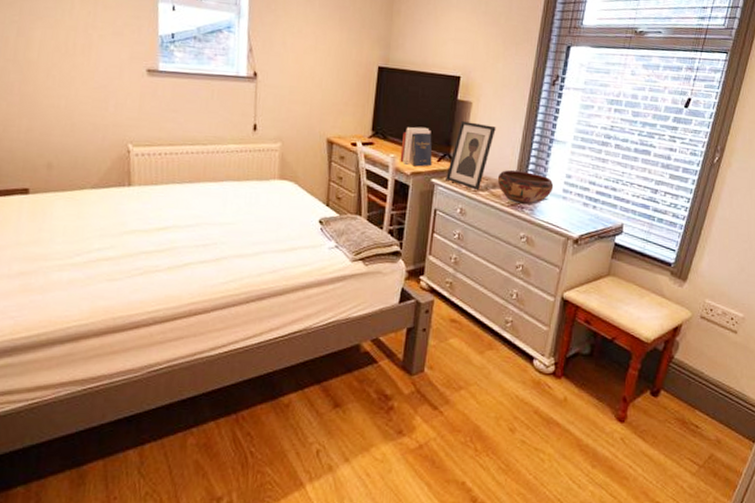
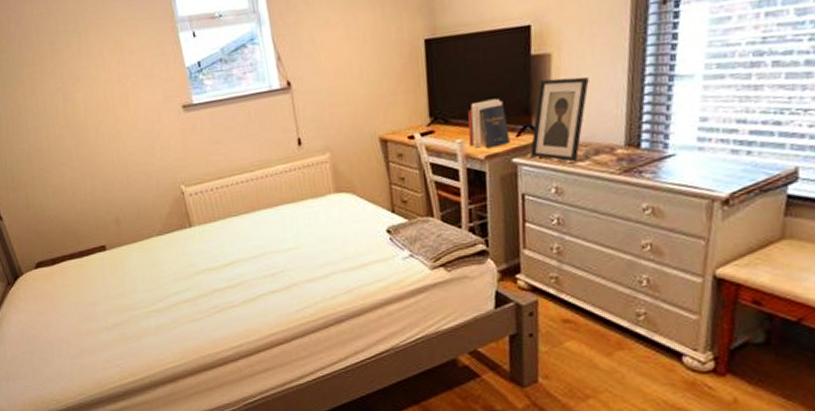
decorative bowl: present [497,169,554,205] -> none [599,125,683,168]

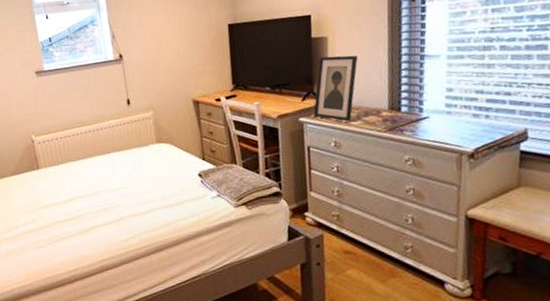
books: present [468,98,510,149] -> none [263,70,297,110]

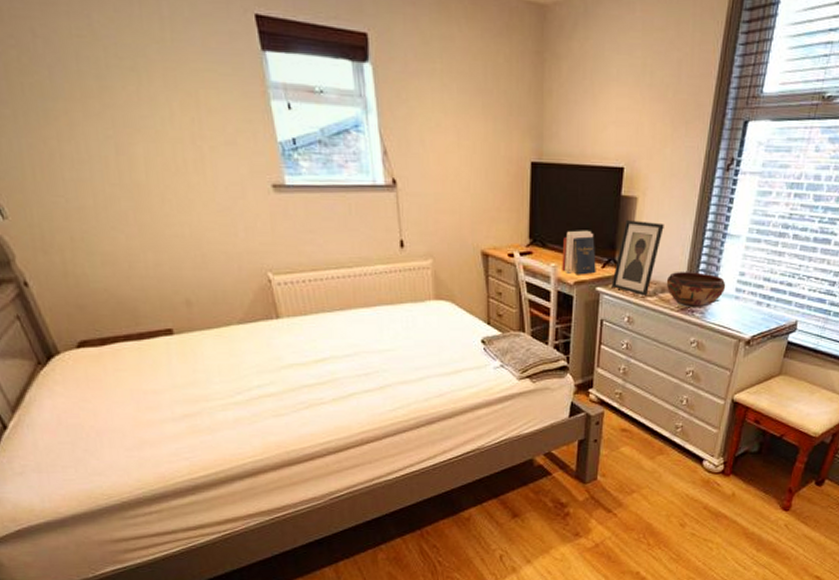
books: none [263,70,297,110] -> present [562,230,596,275]
decorative bowl: none [368,93,434,127] -> present [666,271,726,307]

